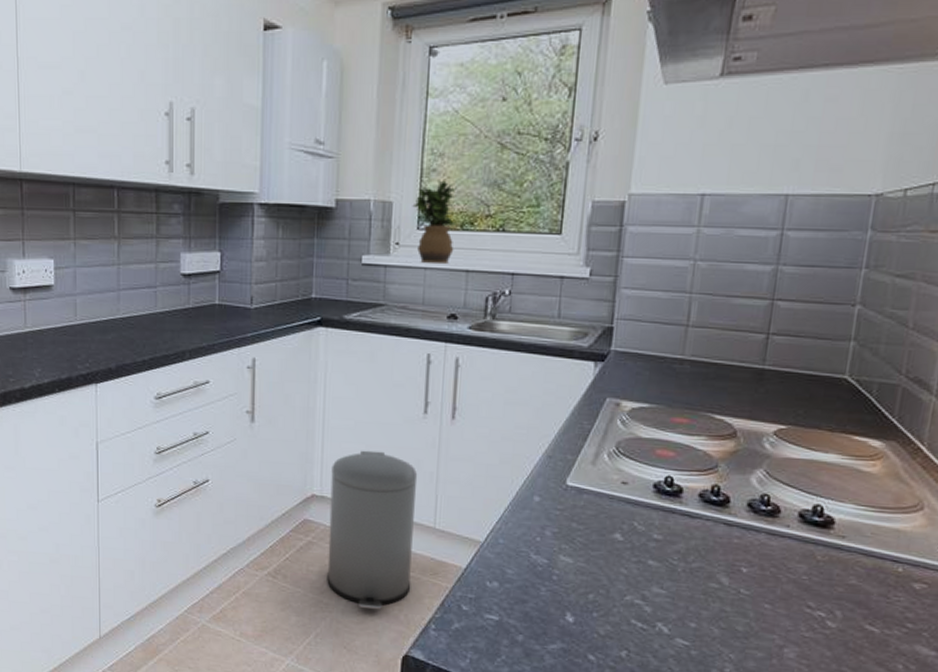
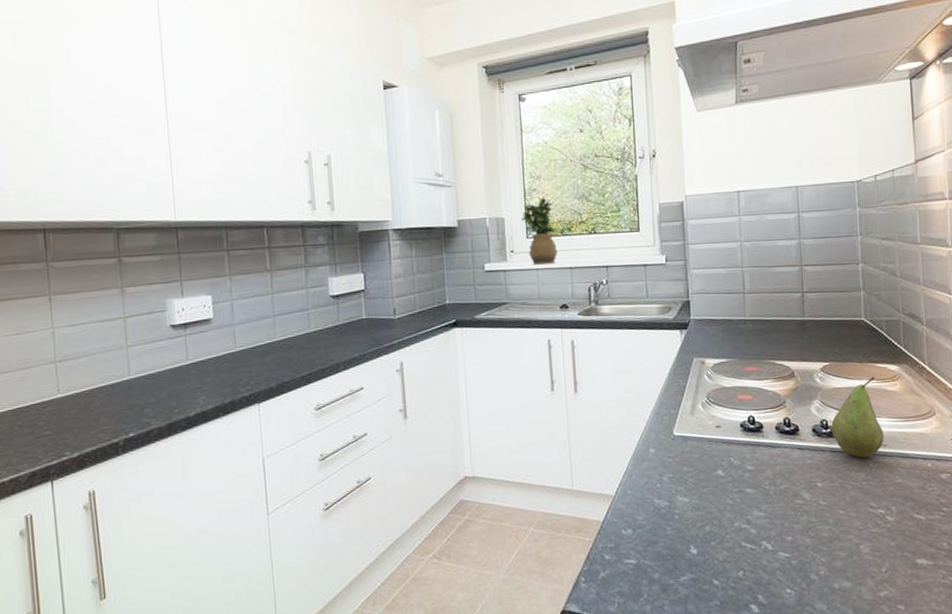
pedal bin: present [327,450,418,610] -> none [479,429,560,575]
fruit: none [773,450,848,549] -> present [831,376,884,458]

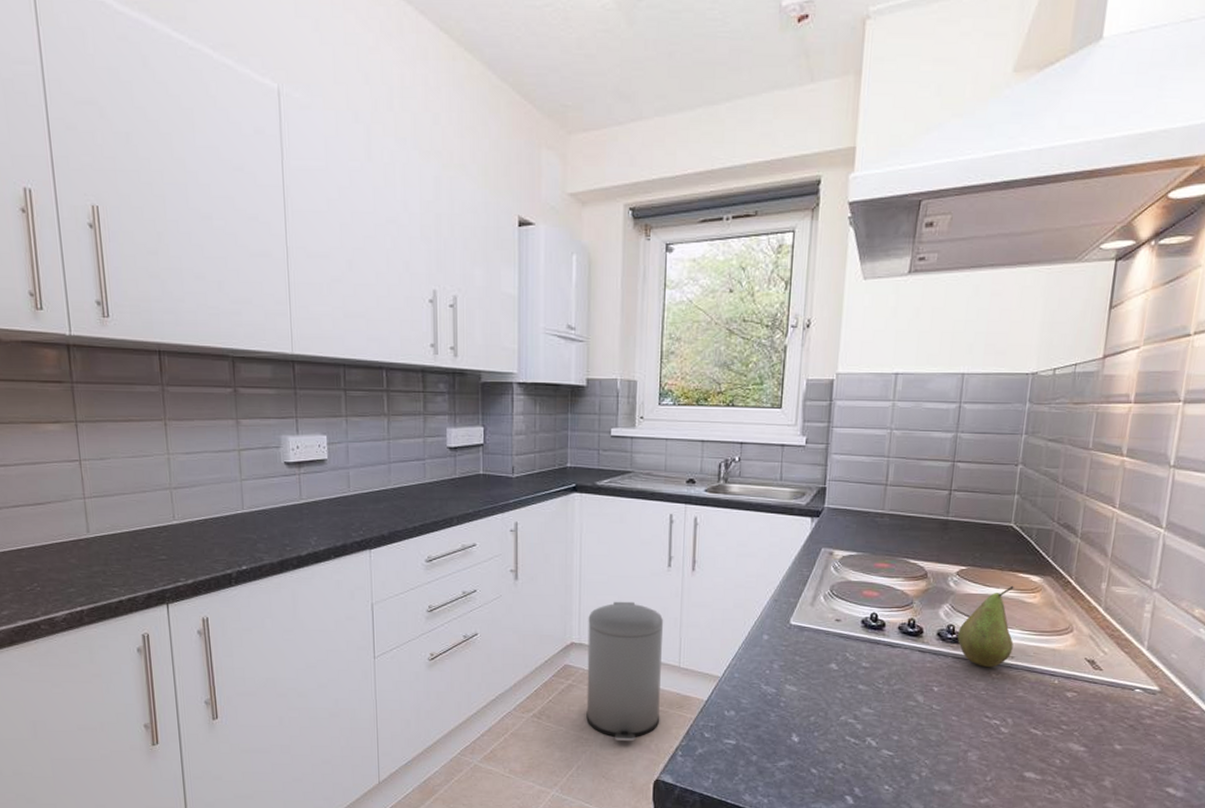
pedal bin: none [479,429,560,575] -> present [586,601,664,742]
potted plant: present [520,197,558,266] -> none [654,361,692,436]

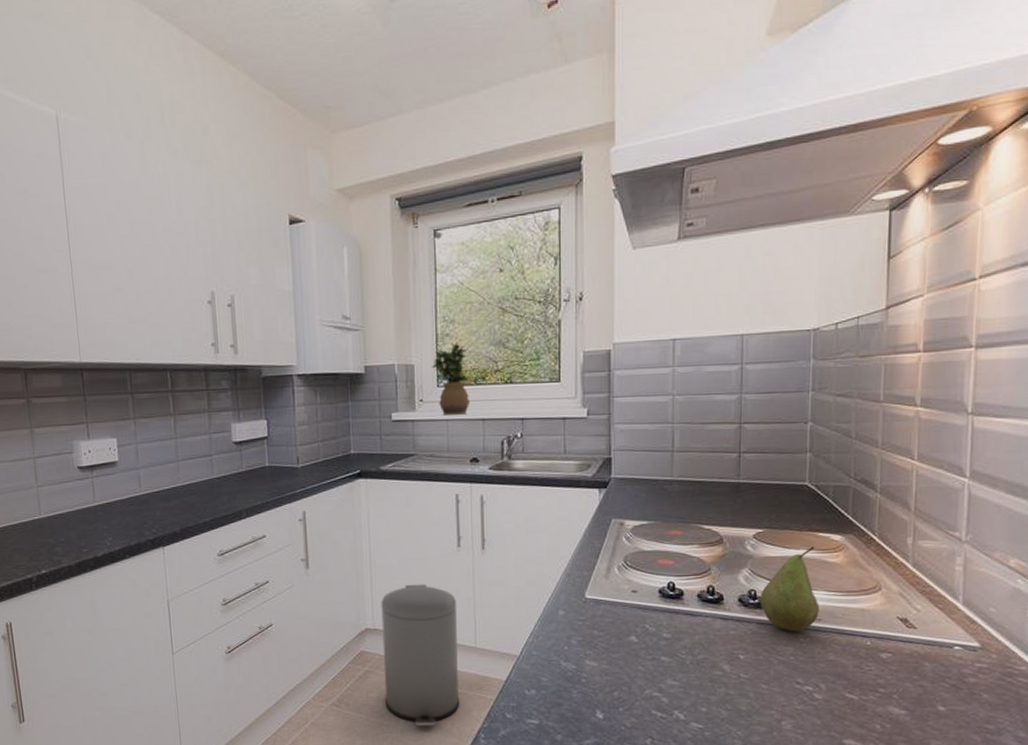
potted plant: none [654,361,692,436] -> present [431,343,471,417]

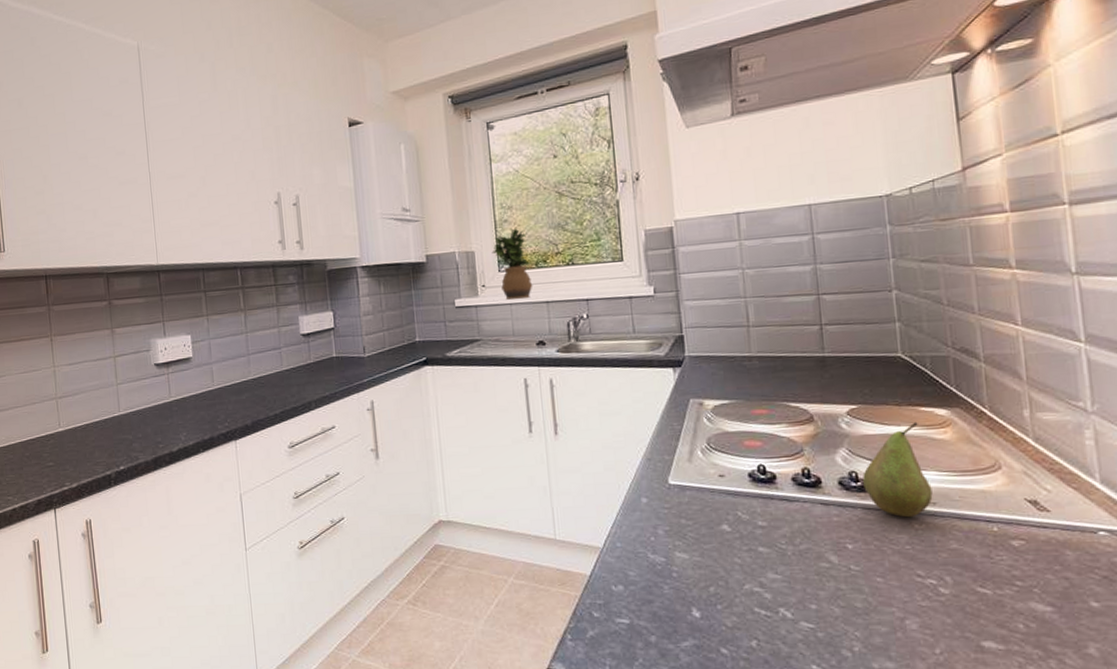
pedal bin: present [381,584,460,727] -> none [453,472,542,627]

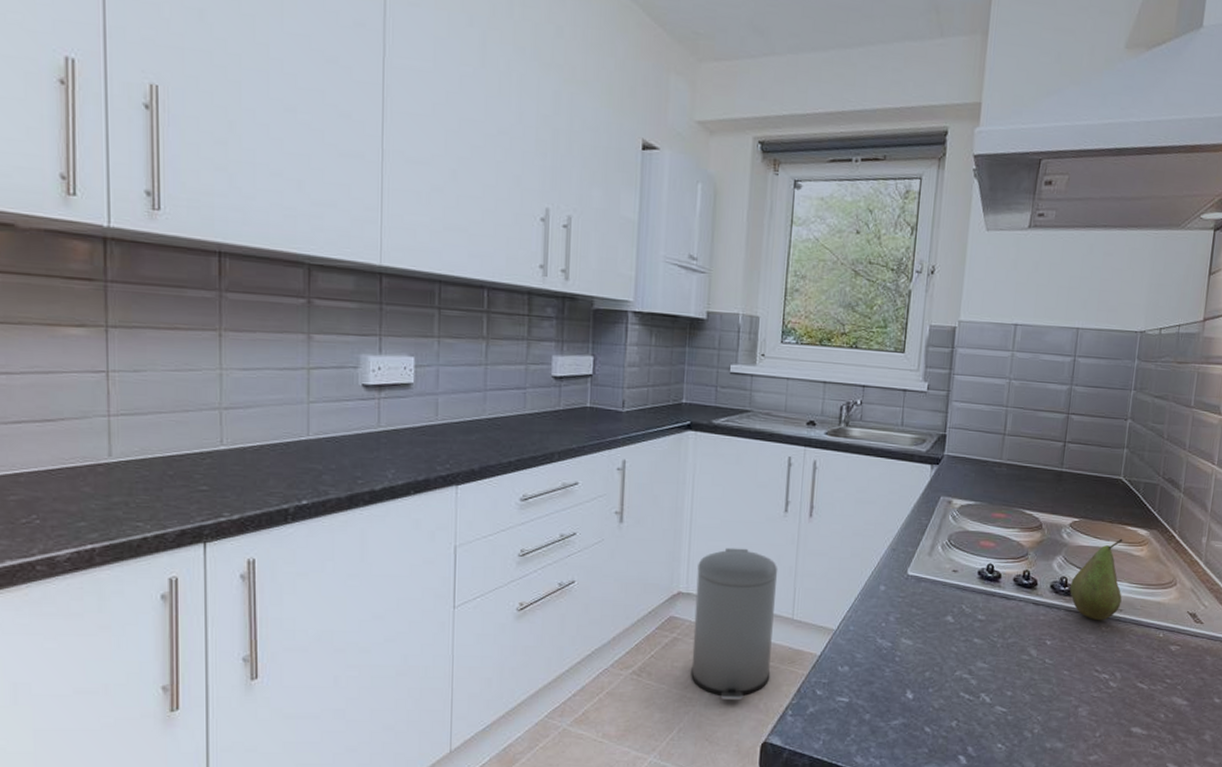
pedal bin: none [453,472,542,627] -> present [691,547,778,701]
potted plant: present [491,228,533,301] -> none [777,299,815,376]

